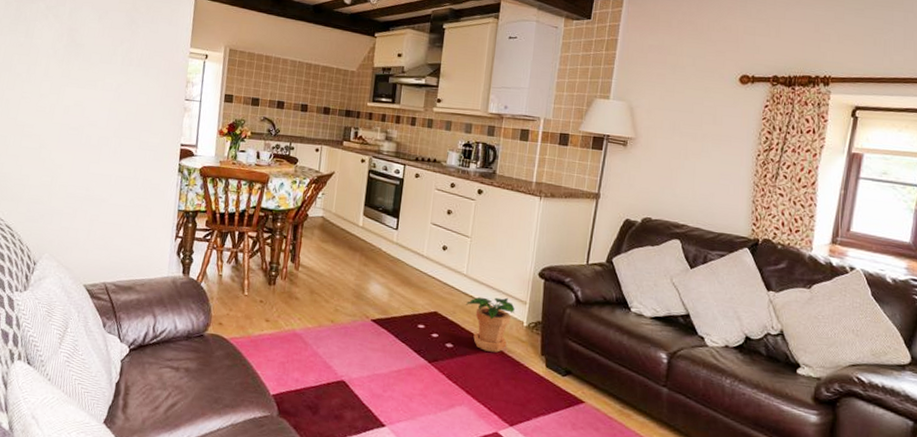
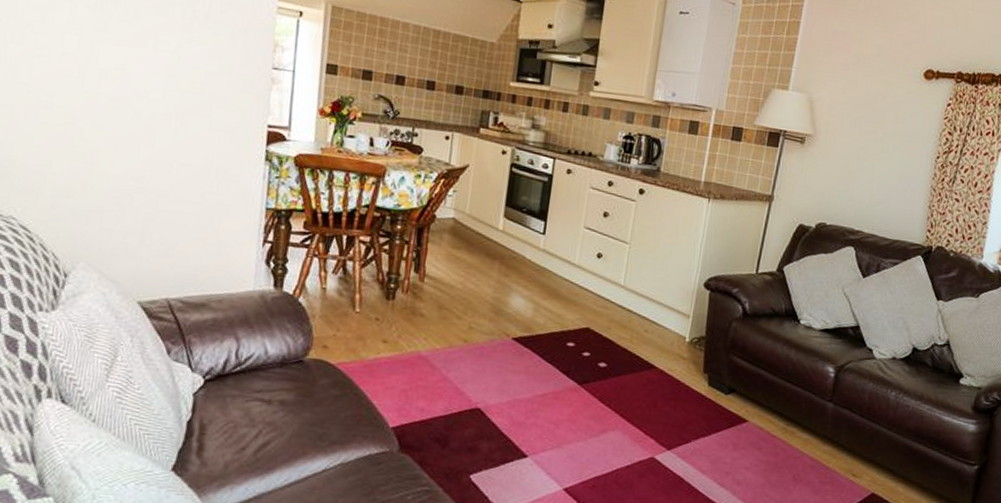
potted plant: present [465,296,515,353] -> none [621,310,677,371]

